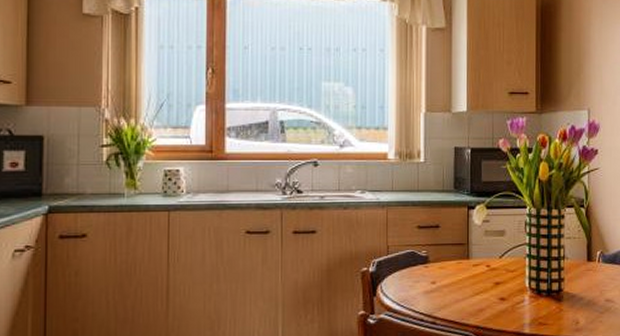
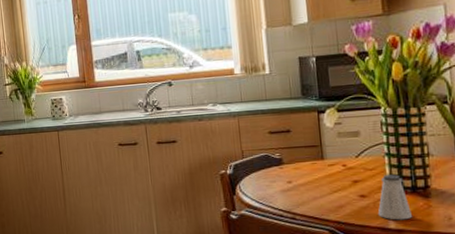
saltshaker: none [516,277,546,325] -> present [378,174,413,220]

